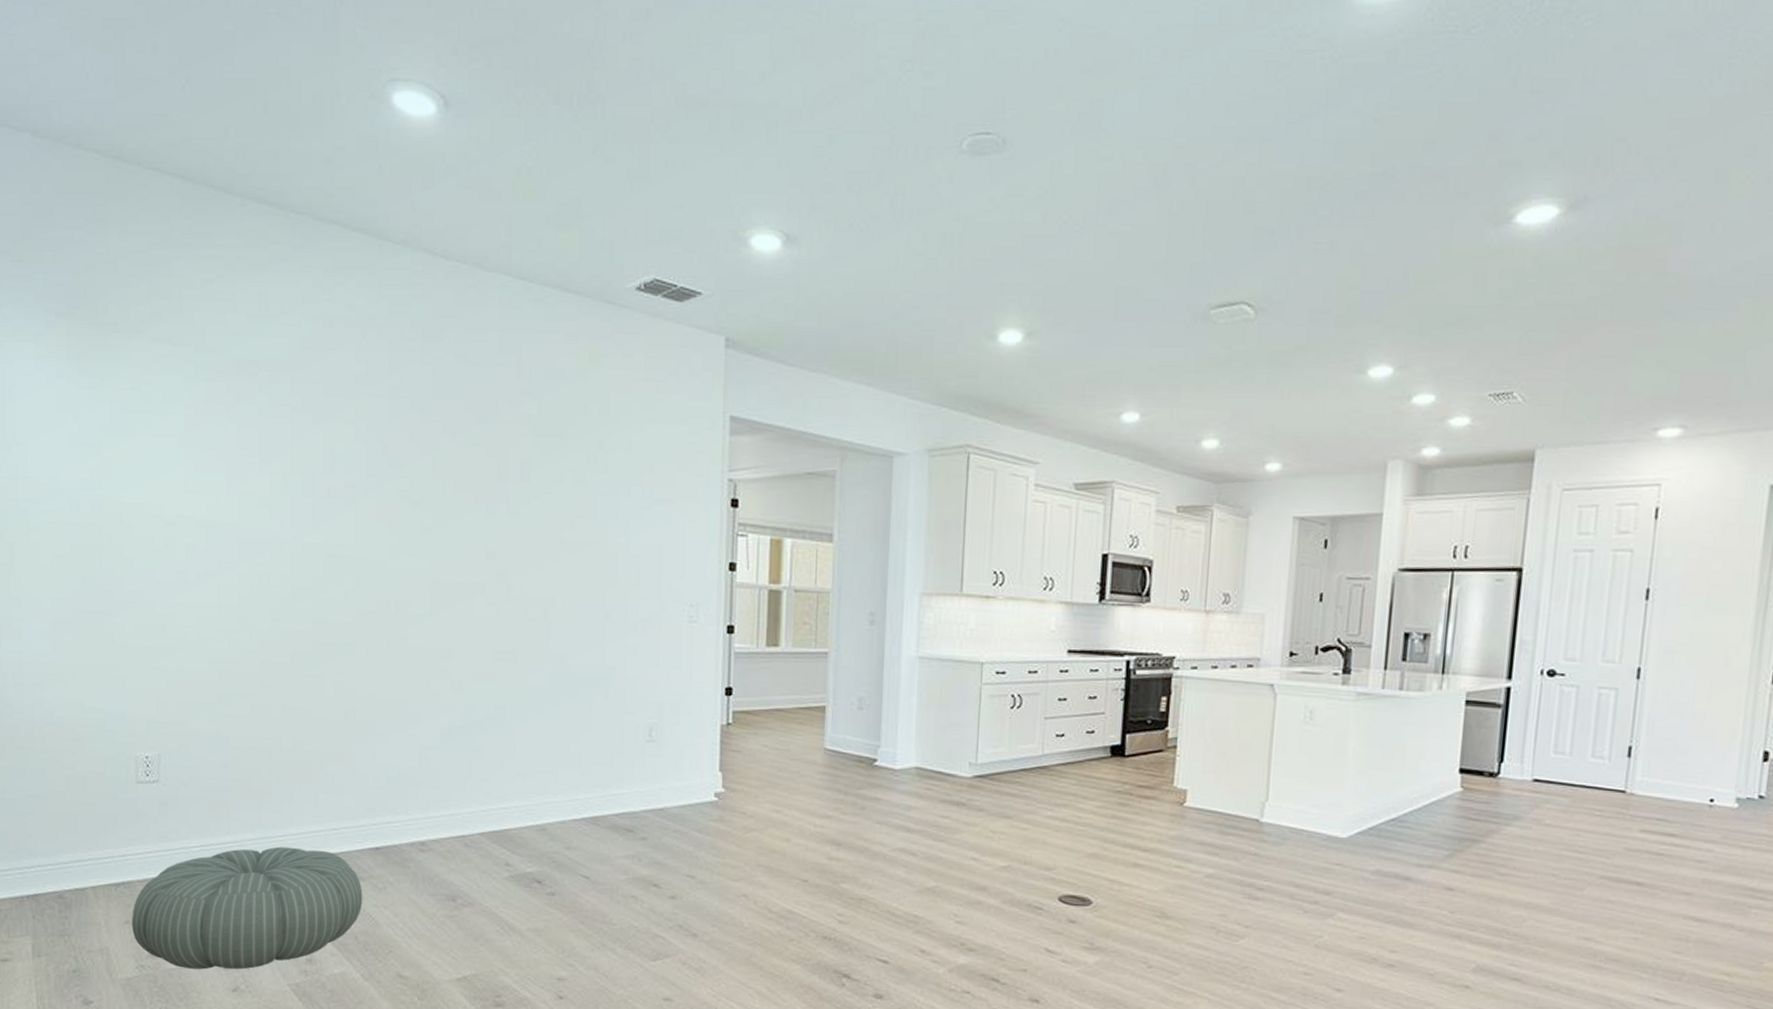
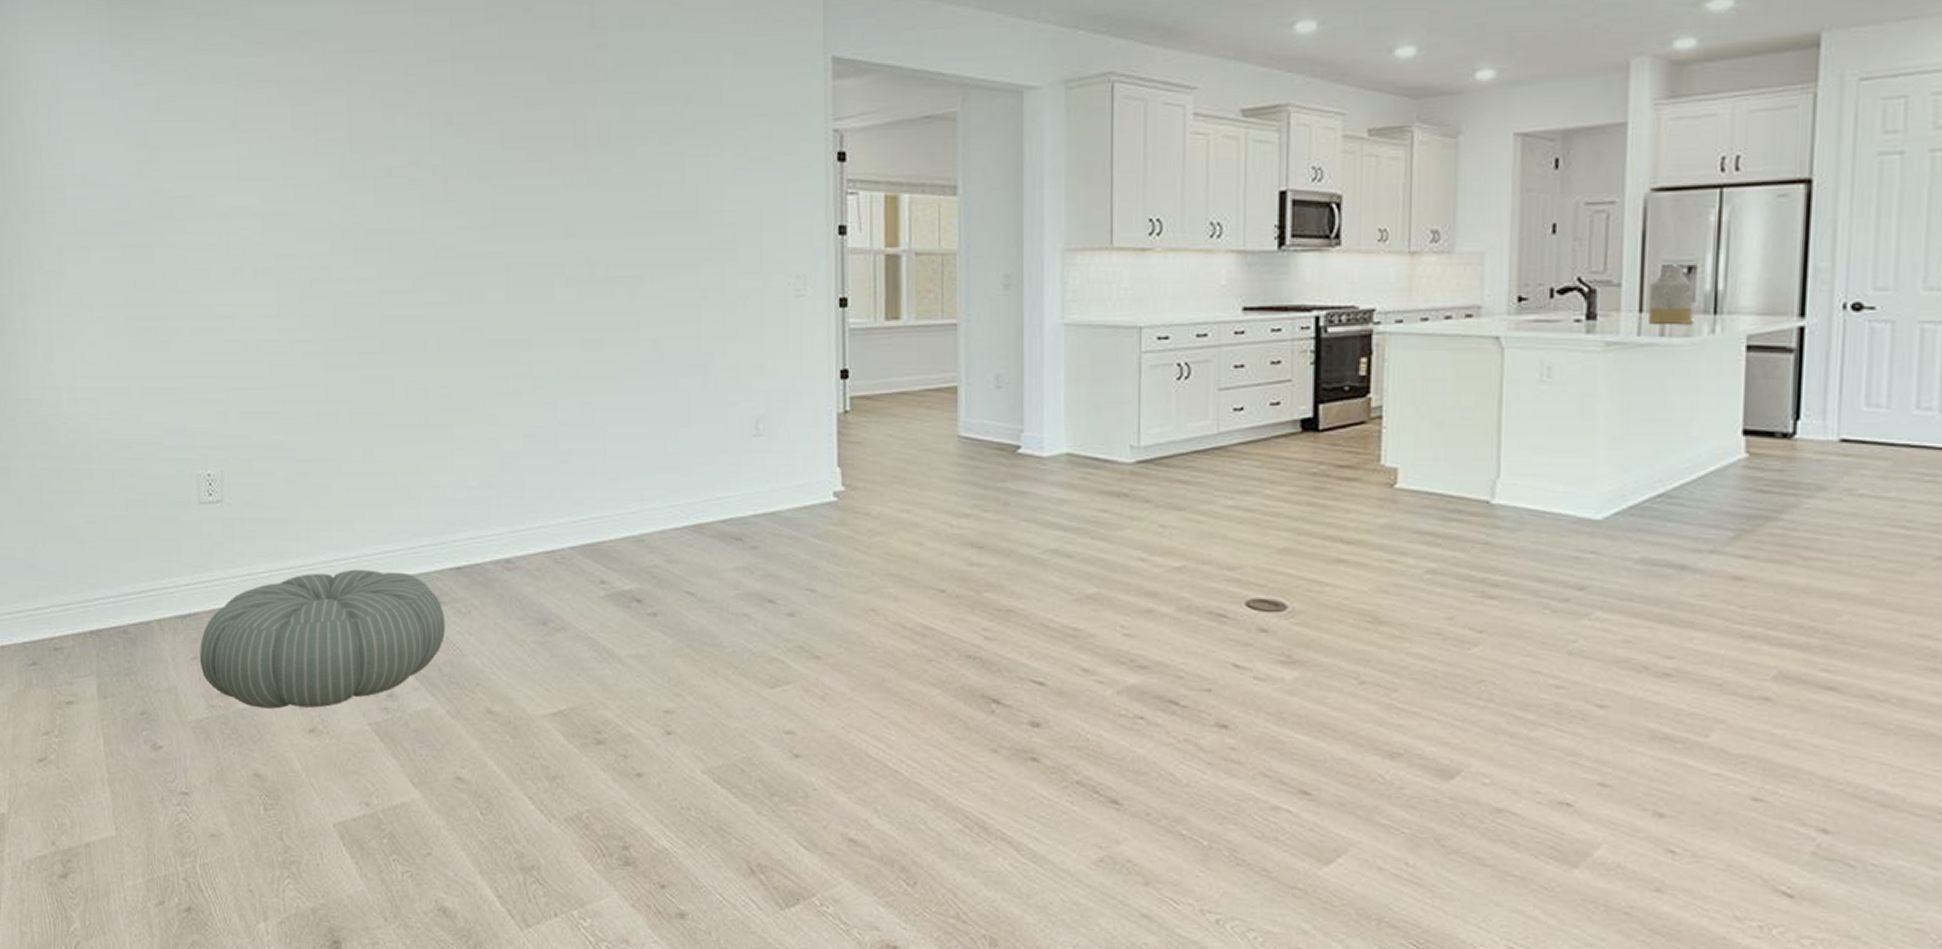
vase: none [1391,633,1428,682] -> present [1648,266,1694,326]

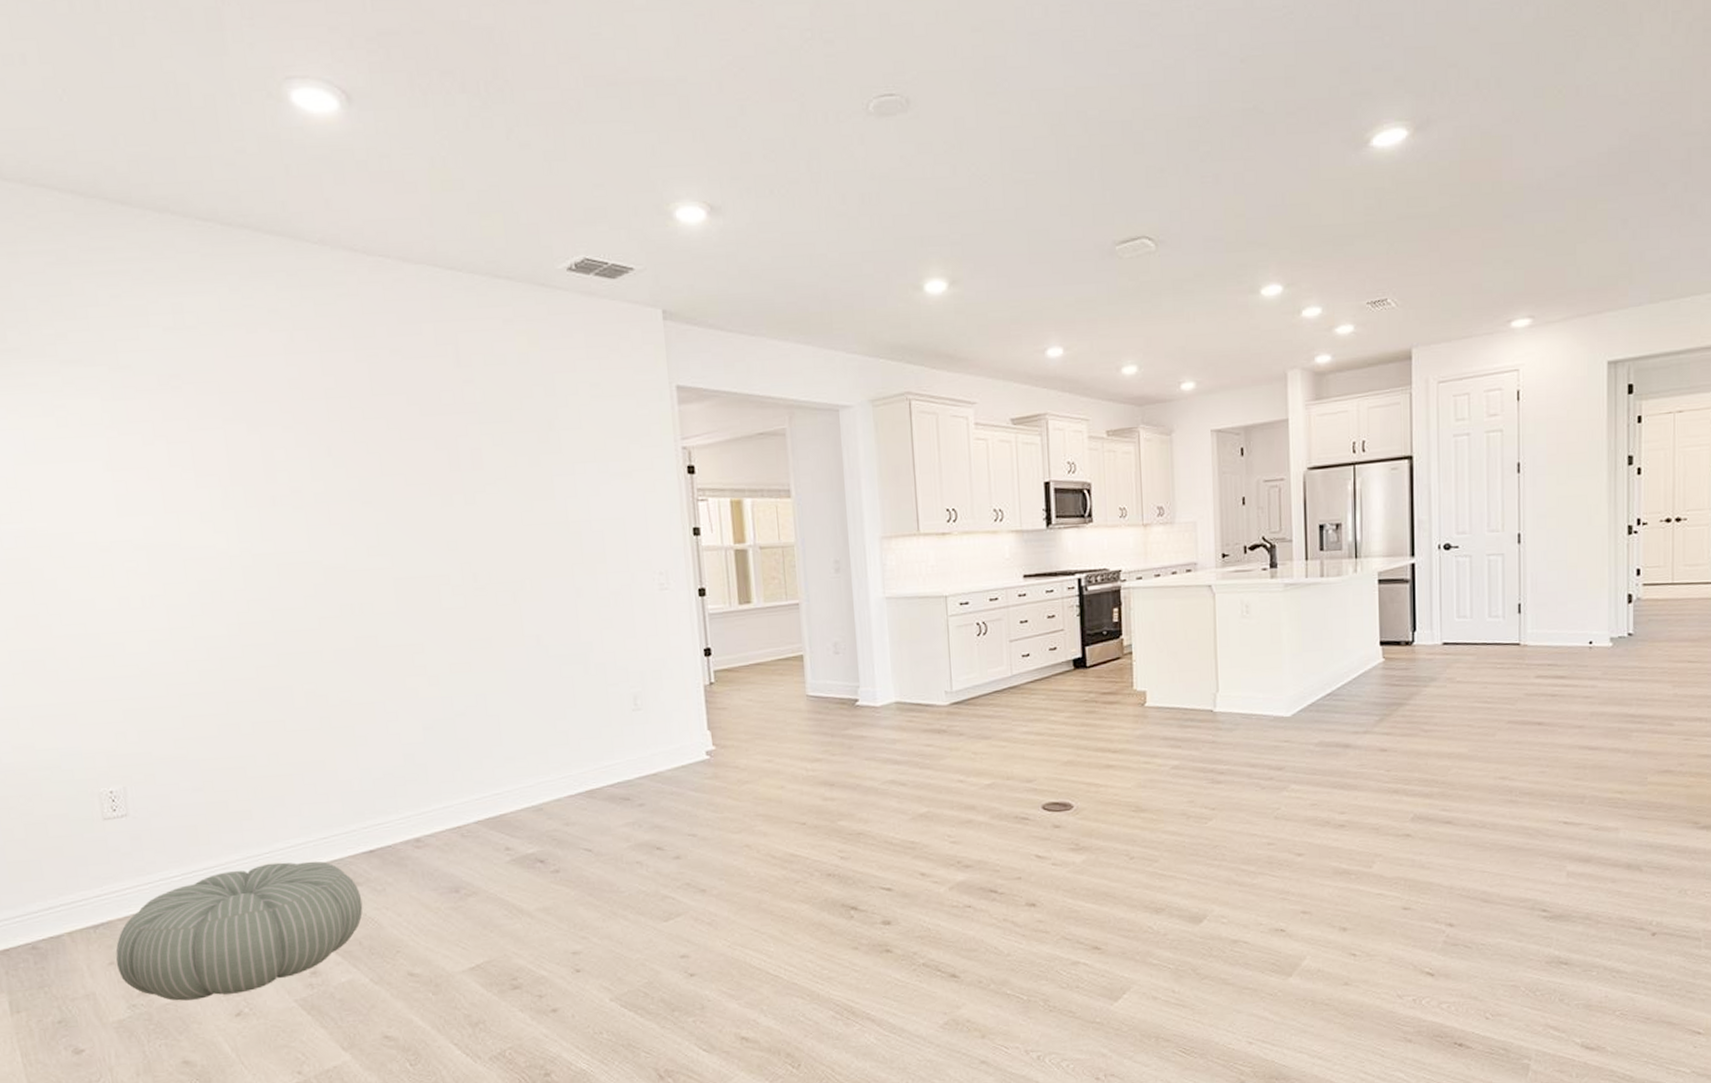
vase: present [1648,266,1694,326] -> none [1311,524,1341,569]

